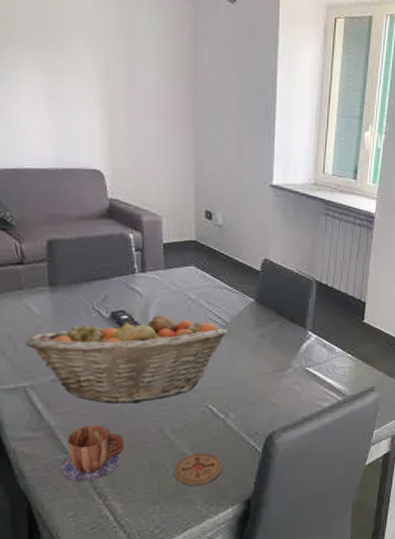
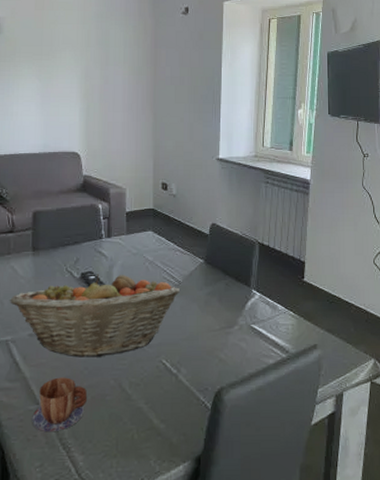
coaster: present [174,452,222,486] -> none [130,407,174,441]

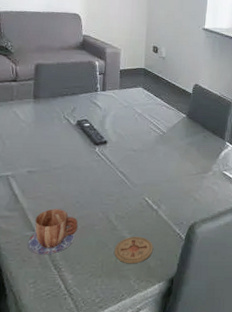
fruit basket: present [10,274,180,358] -> none [11,122,164,193]
coaster: none [130,407,174,441] -> present [114,236,153,264]

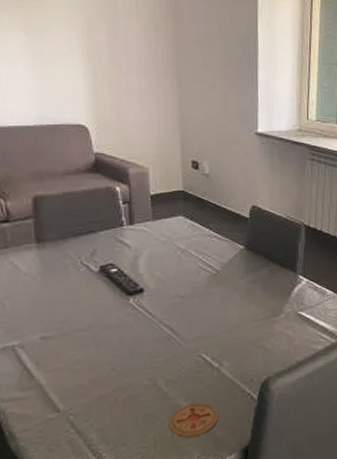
mug: present [27,209,78,254] -> none [53,380,117,440]

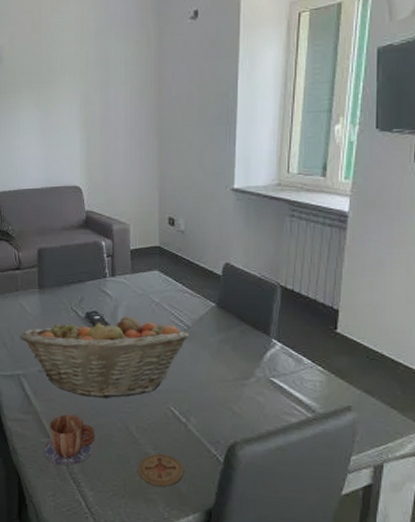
fruit basket: none [13,266,218,359] -> present [20,314,189,399]
mug: none [53,380,117,440] -> present [44,414,94,466]

